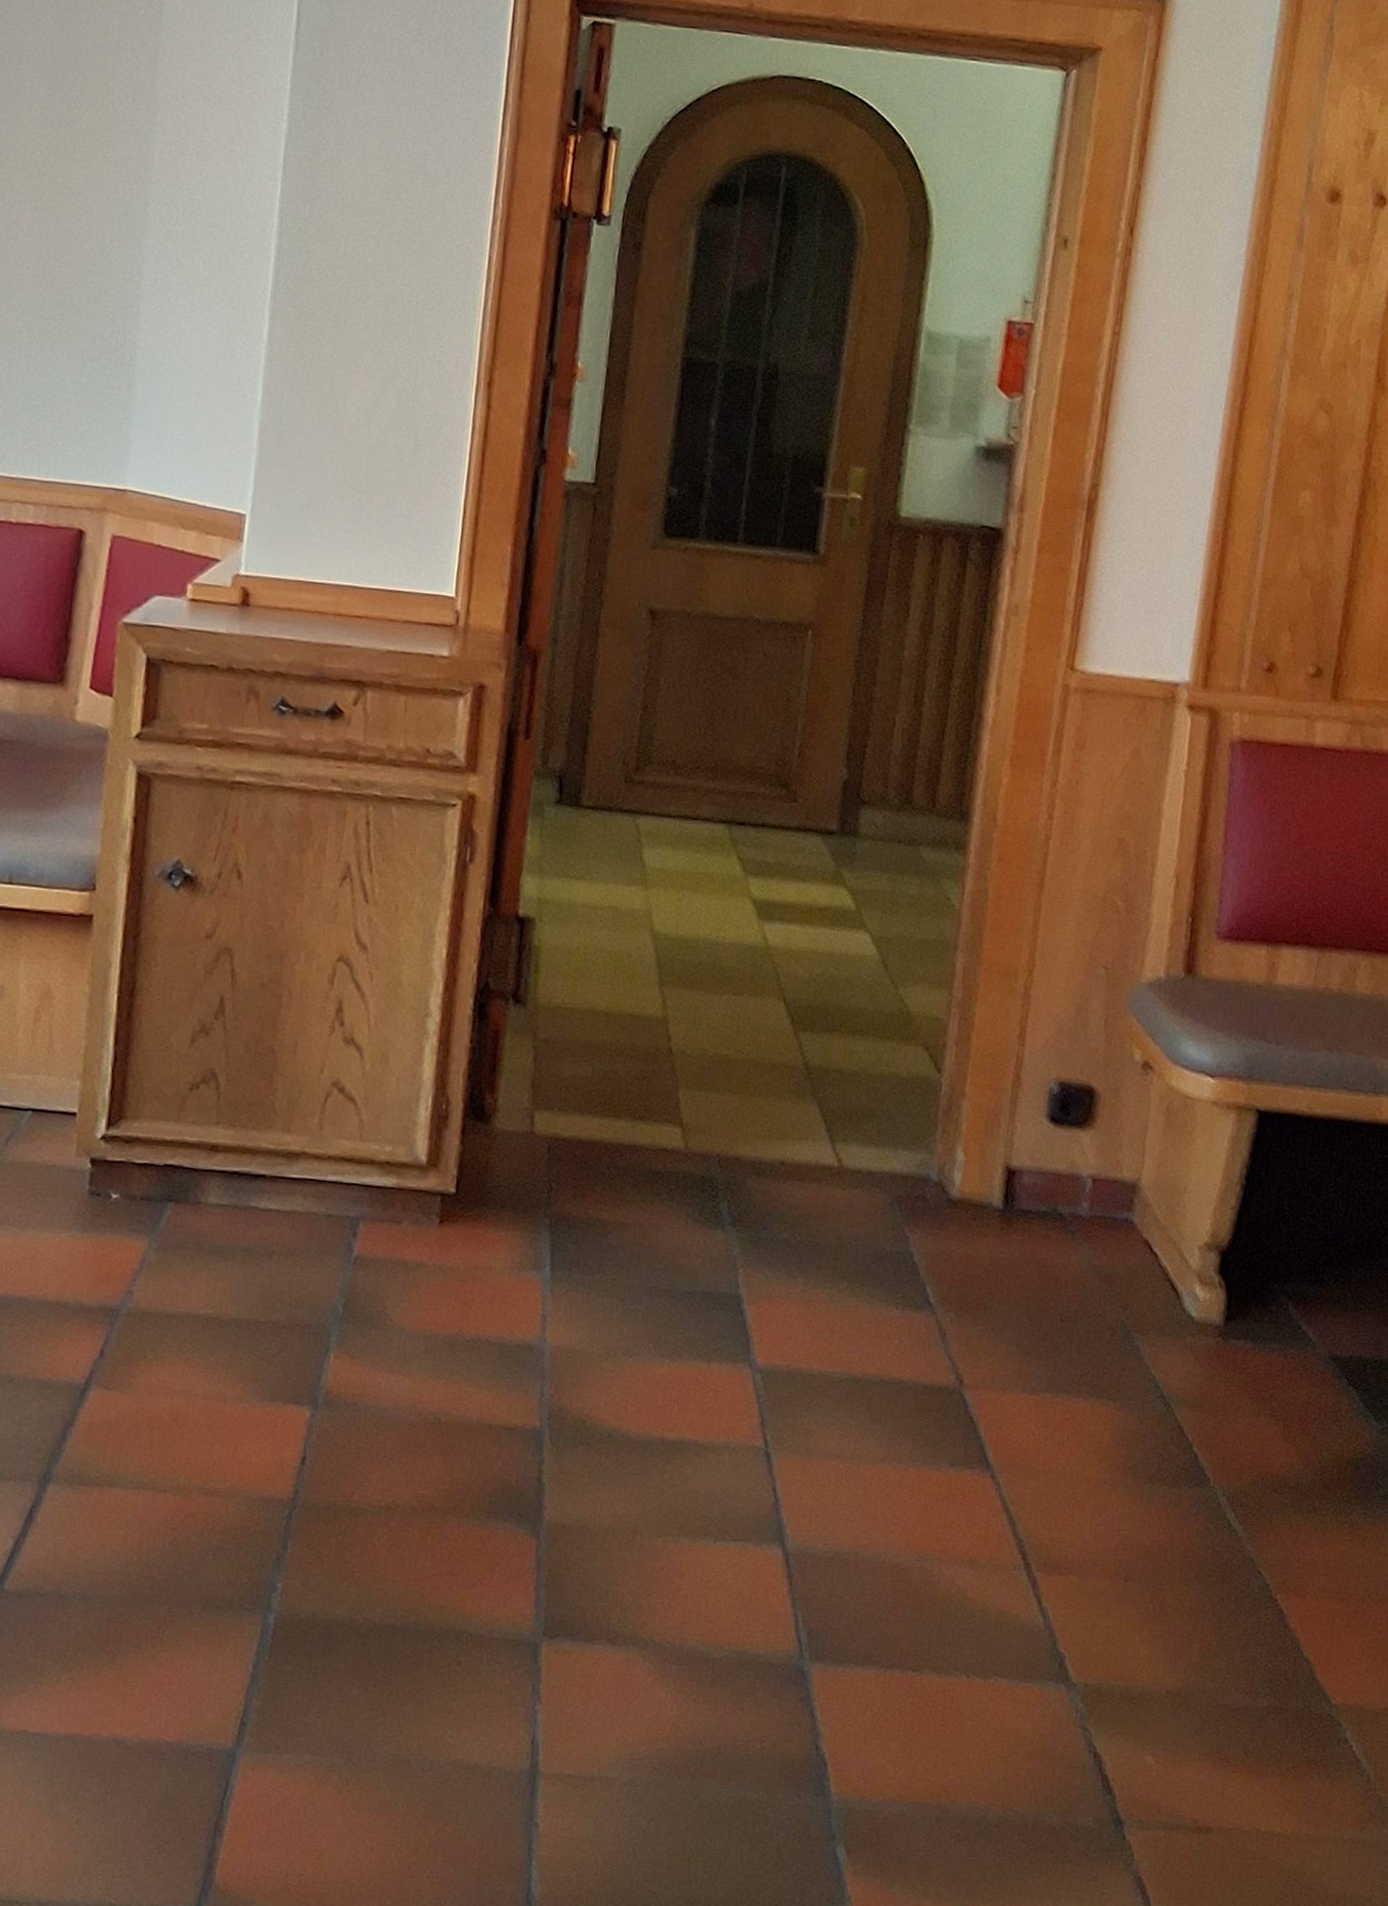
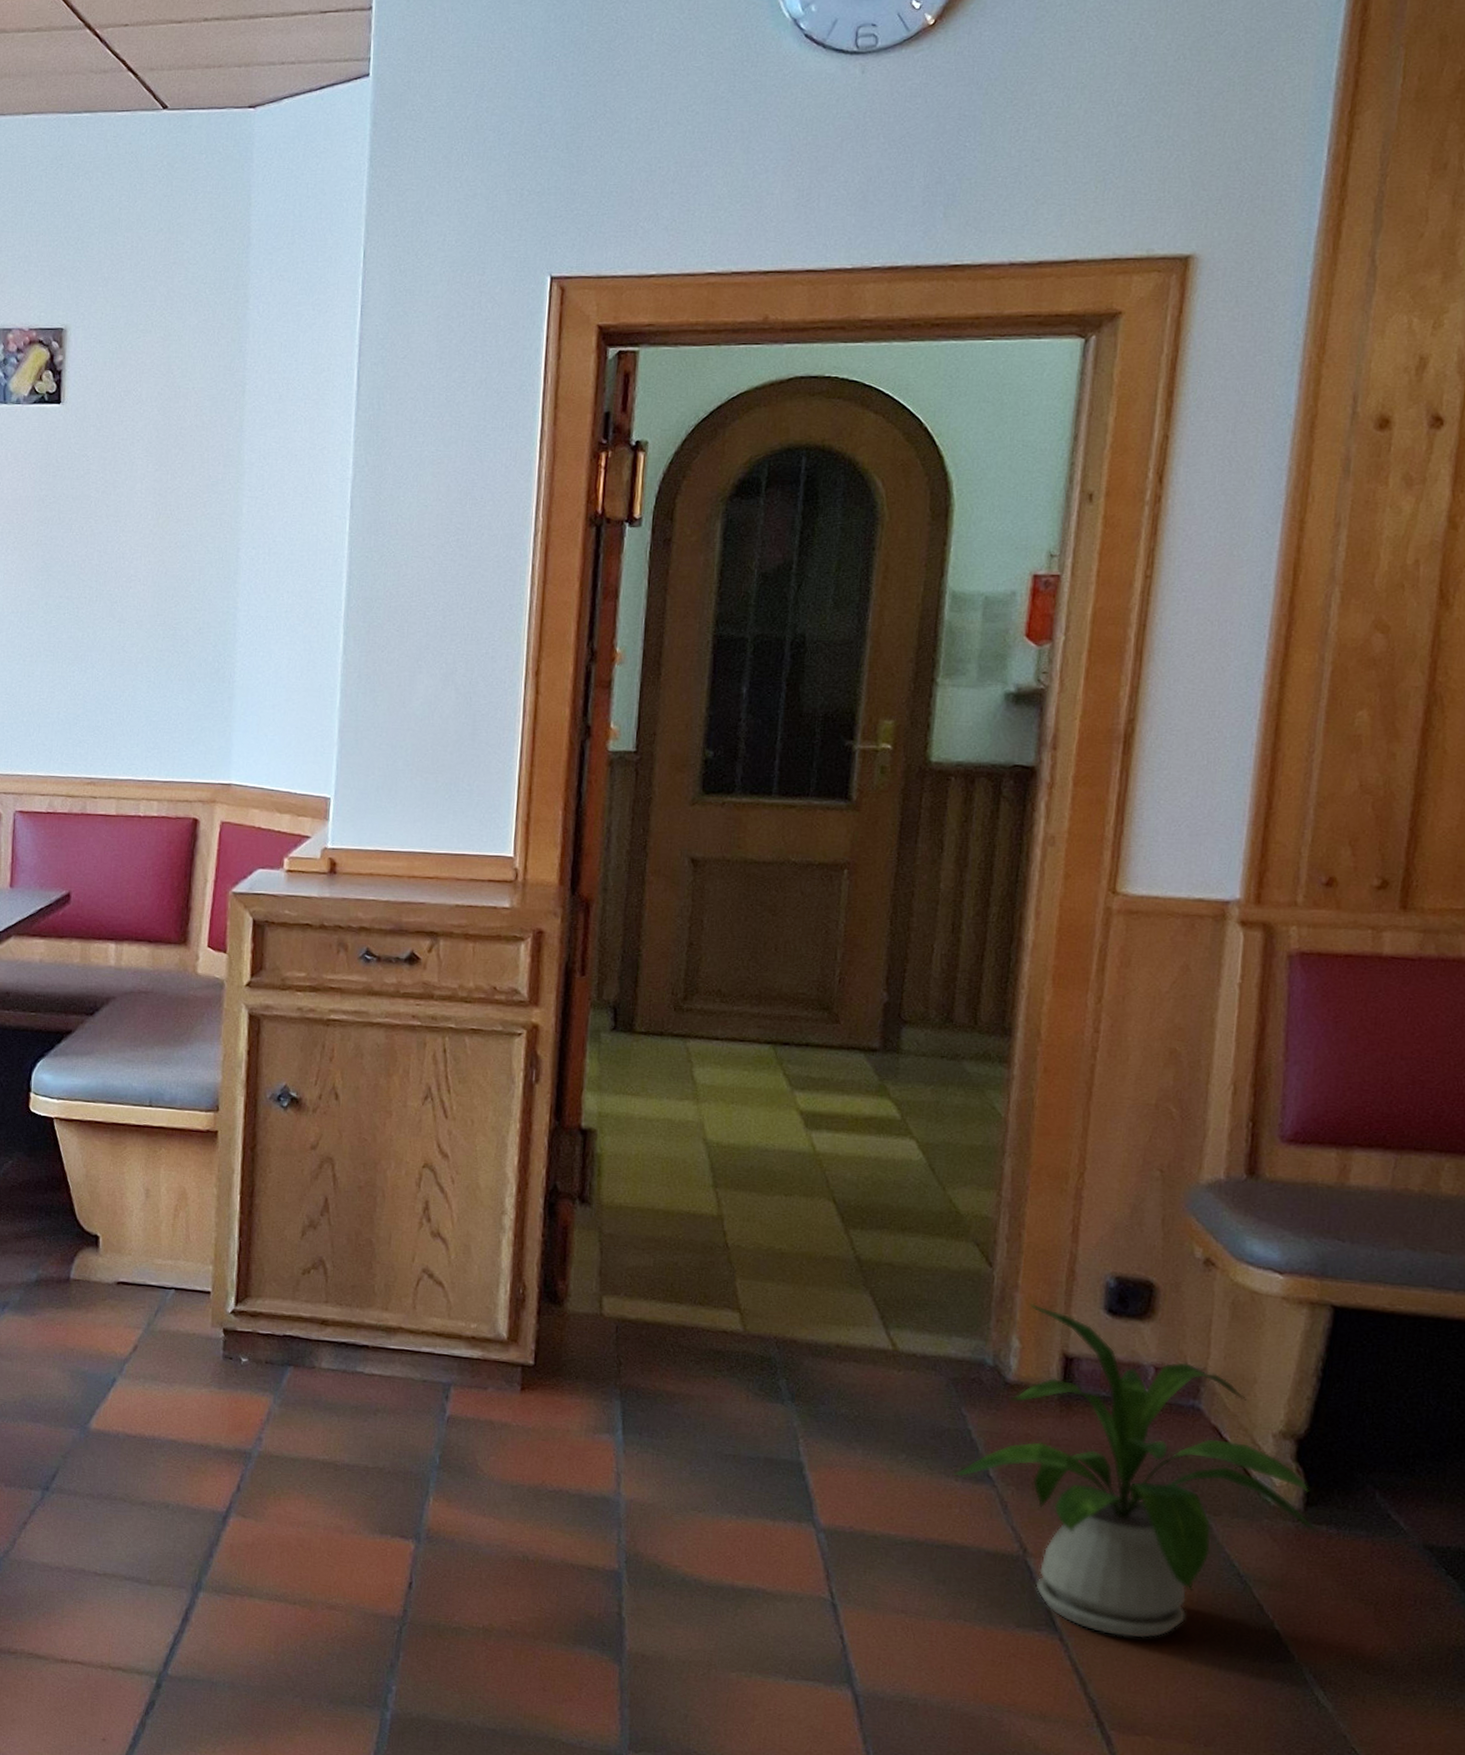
house plant: none [894,1111,1238,1471] -> present [953,1303,1320,1639]

